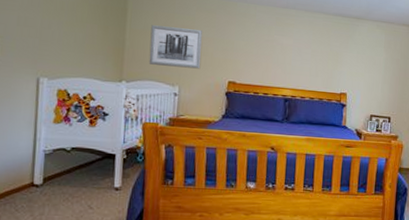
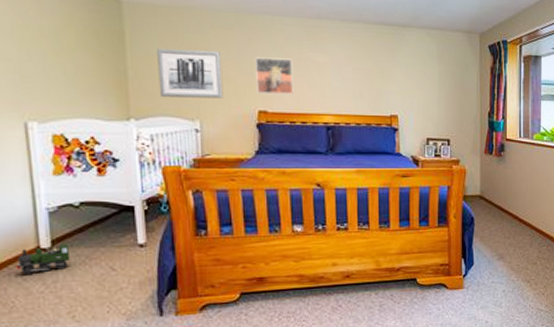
toy train: none [11,182,57,206] -> present [16,244,69,274]
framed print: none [229,36,262,70] -> present [256,57,294,95]

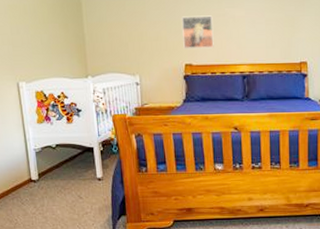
toy train: present [16,244,69,274] -> none [17,177,51,199]
wall art: present [157,48,224,99] -> none [105,14,157,57]

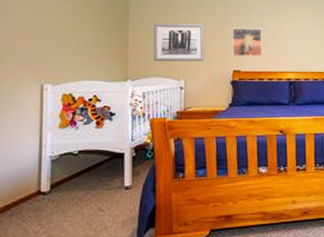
wall art: none [105,14,157,57] -> present [153,23,205,61]

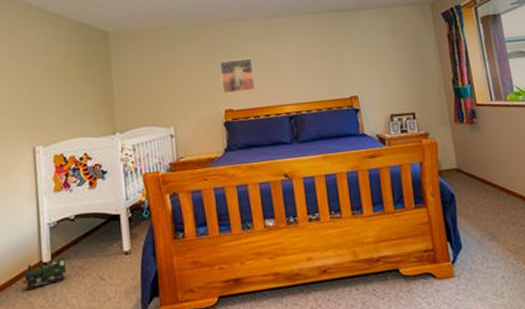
toy train: none [18,188,65,216] -> present [22,257,66,289]
wall art: present [153,23,205,61] -> none [137,62,194,109]

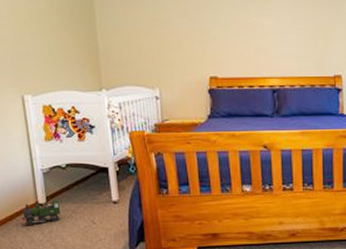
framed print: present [220,57,256,95] -> none [206,24,241,61]

